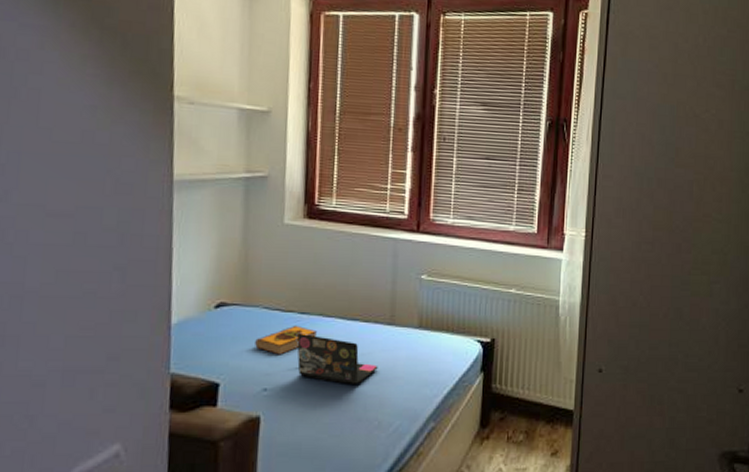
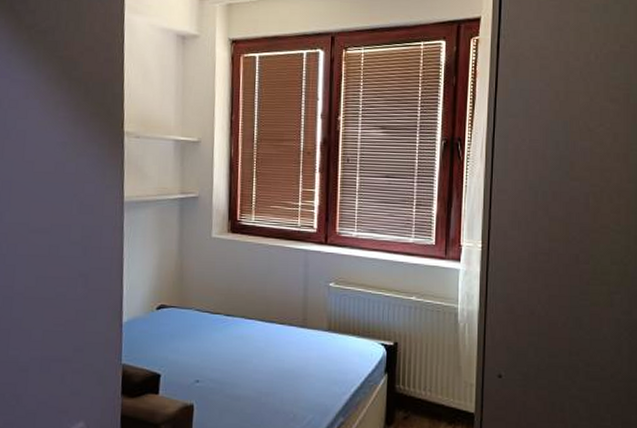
hardback book: present [255,325,317,355] -> none [189,325,240,352]
laptop: present [297,334,378,384] -> none [223,333,293,380]

